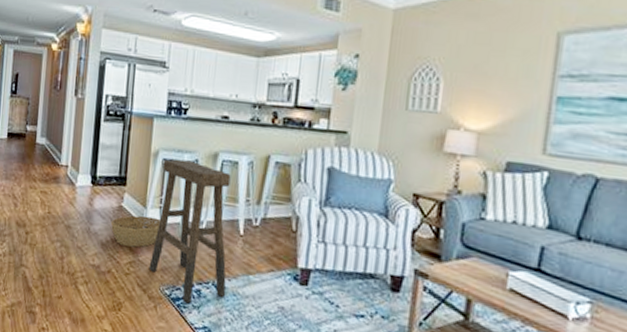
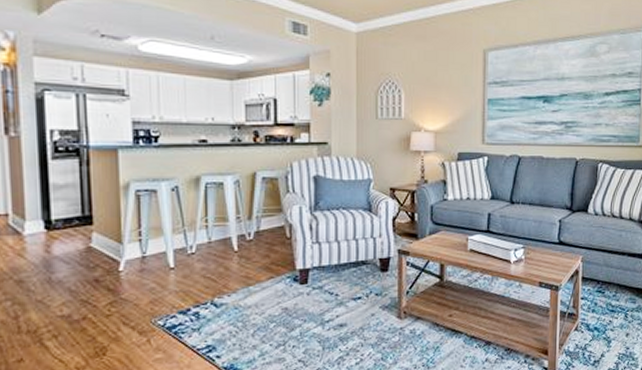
basket: present [110,215,160,248] -> none [78,251,142,287]
stool: present [148,159,231,304] -> none [134,188,227,329]

